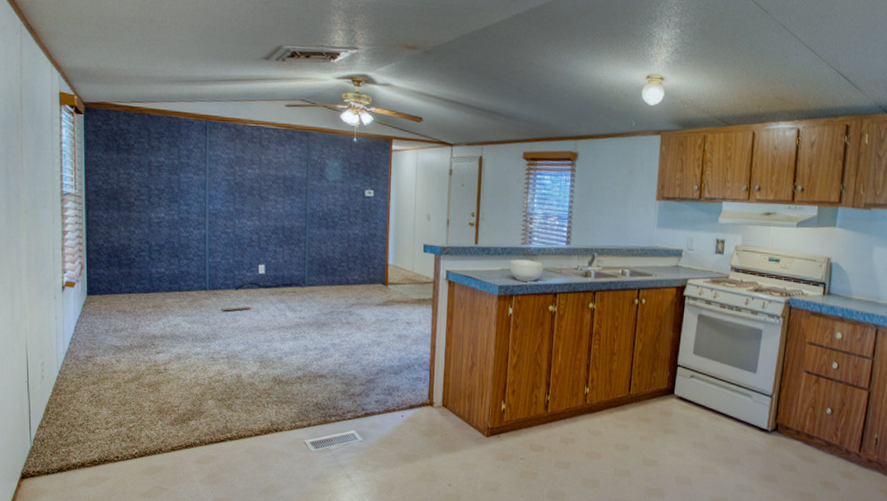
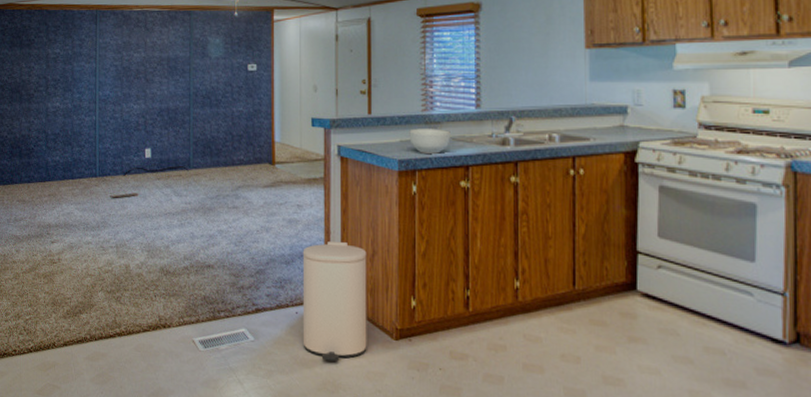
pedal bin: none [406,355,467,456] -> present [302,242,367,362]

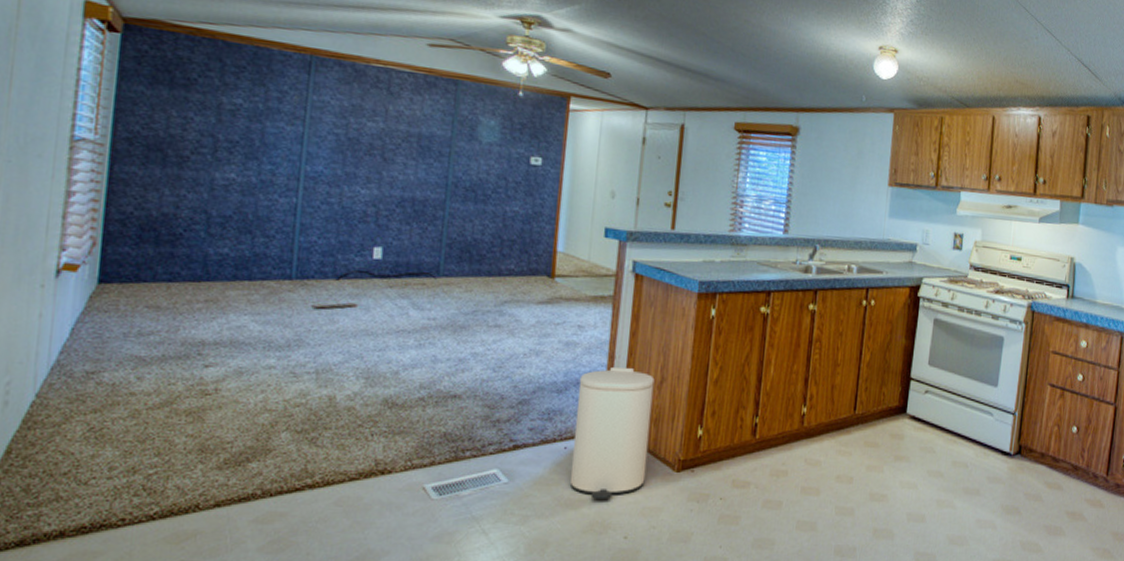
bowl: present [409,128,452,155] -> none [713,249,757,278]

